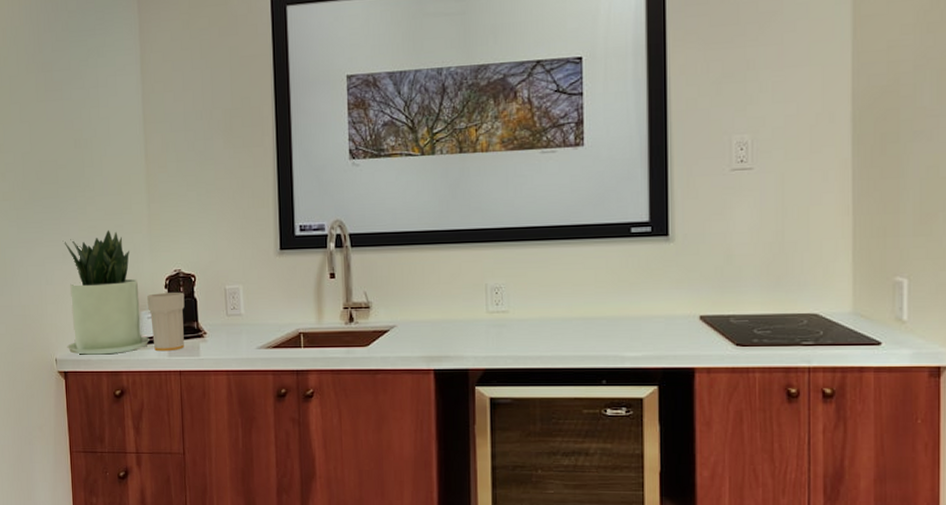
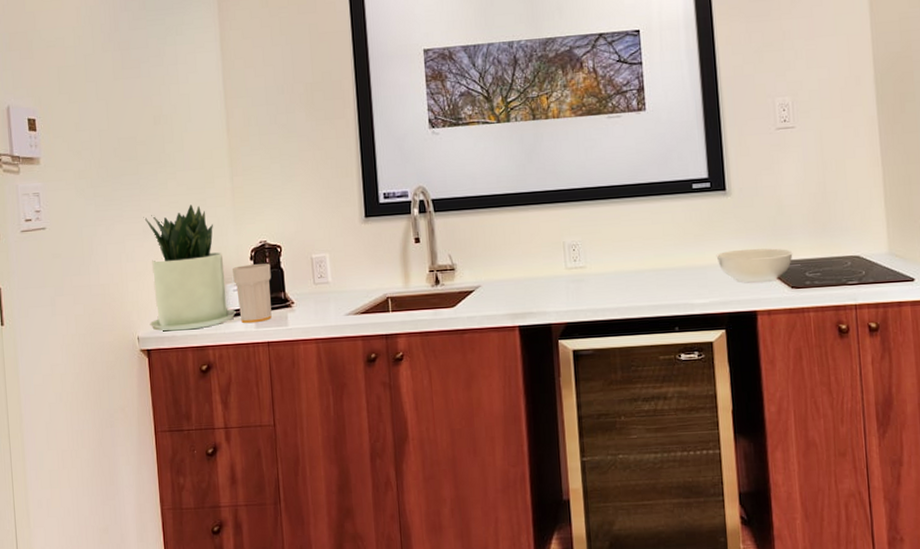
bowl: none [653,300,741,339] -> present [716,248,793,284]

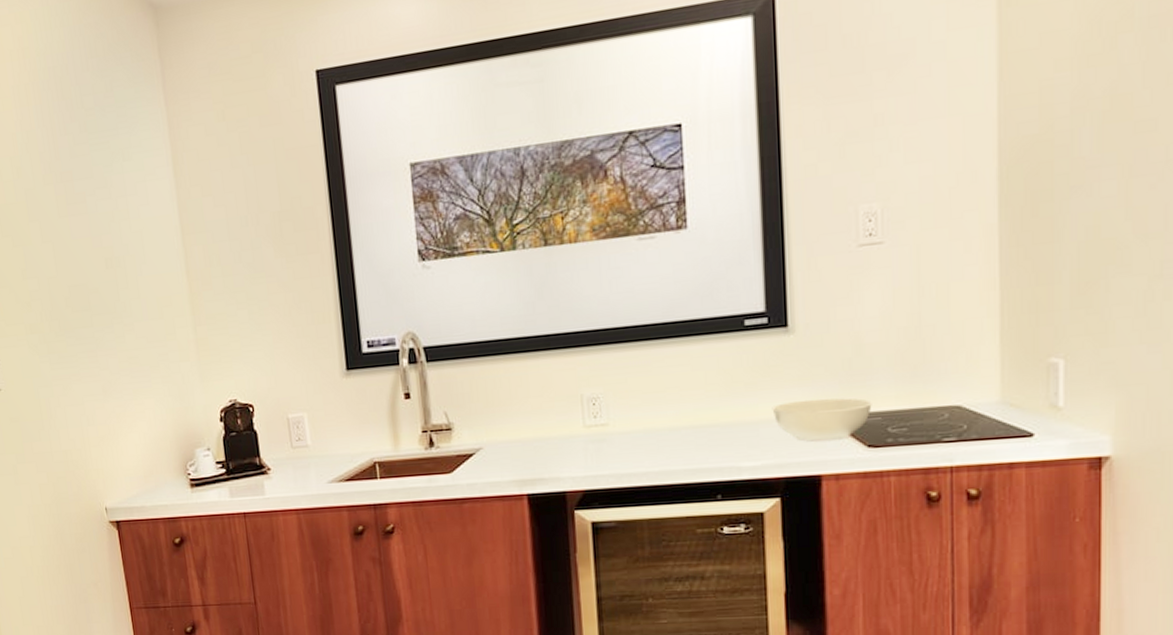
planter: present [143,205,236,332] -> none [101,360,208,502]
cup: present [233,263,272,324] -> none [201,425,247,493]

